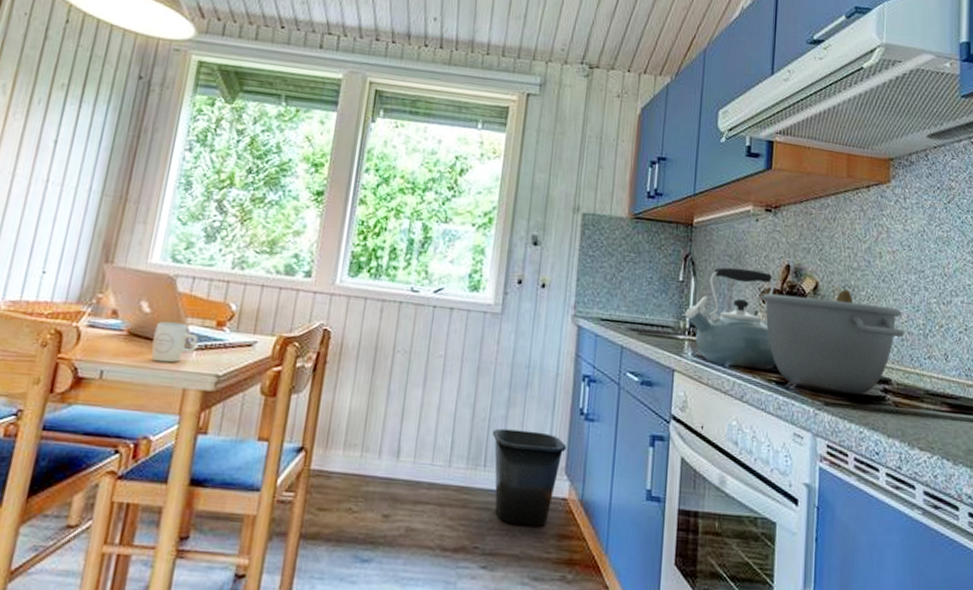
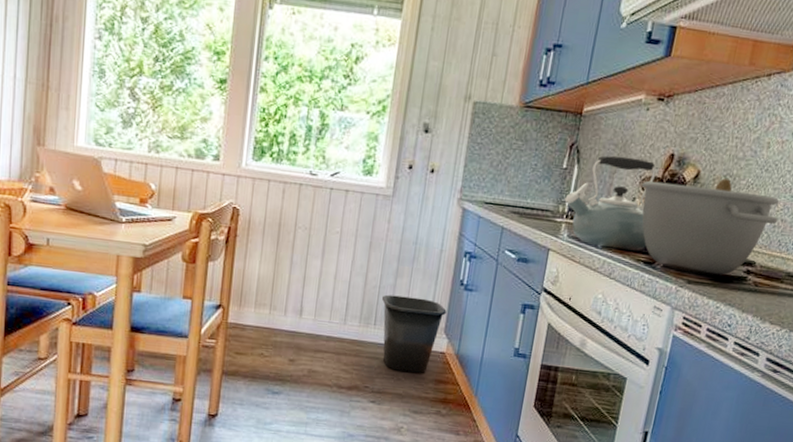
mug: present [150,321,198,363] -> none [86,198,125,234]

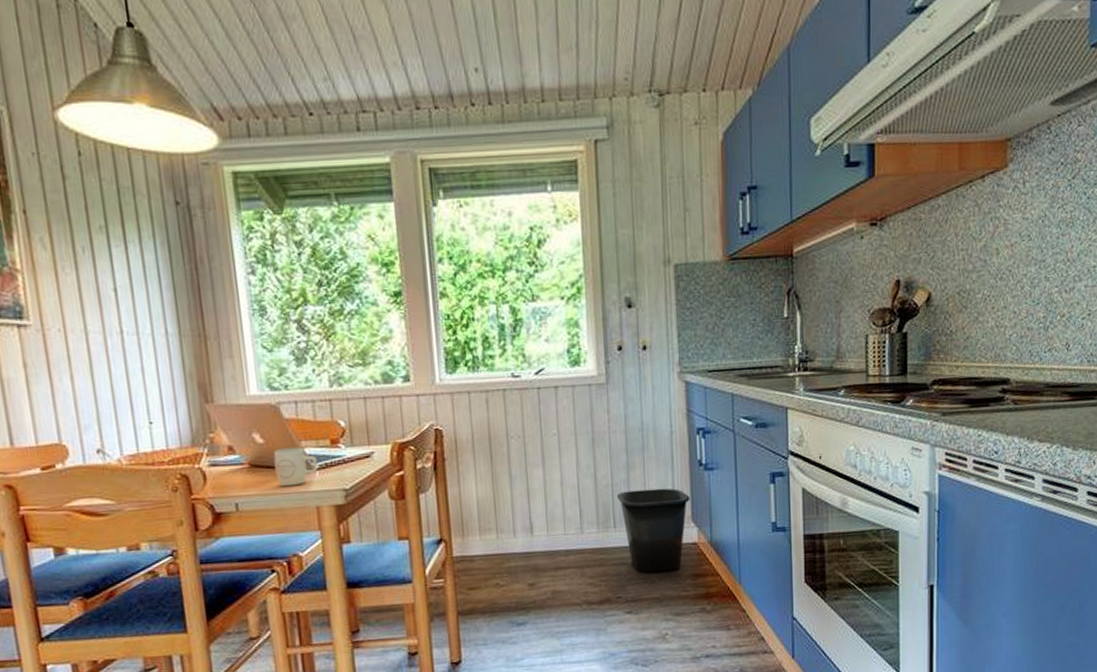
mug: none [86,198,125,234] -> present [273,446,318,487]
kettle: present [564,155,656,251] -> none [793,291,891,395]
cooking pot: present [641,178,780,276] -> none [872,295,1024,405]

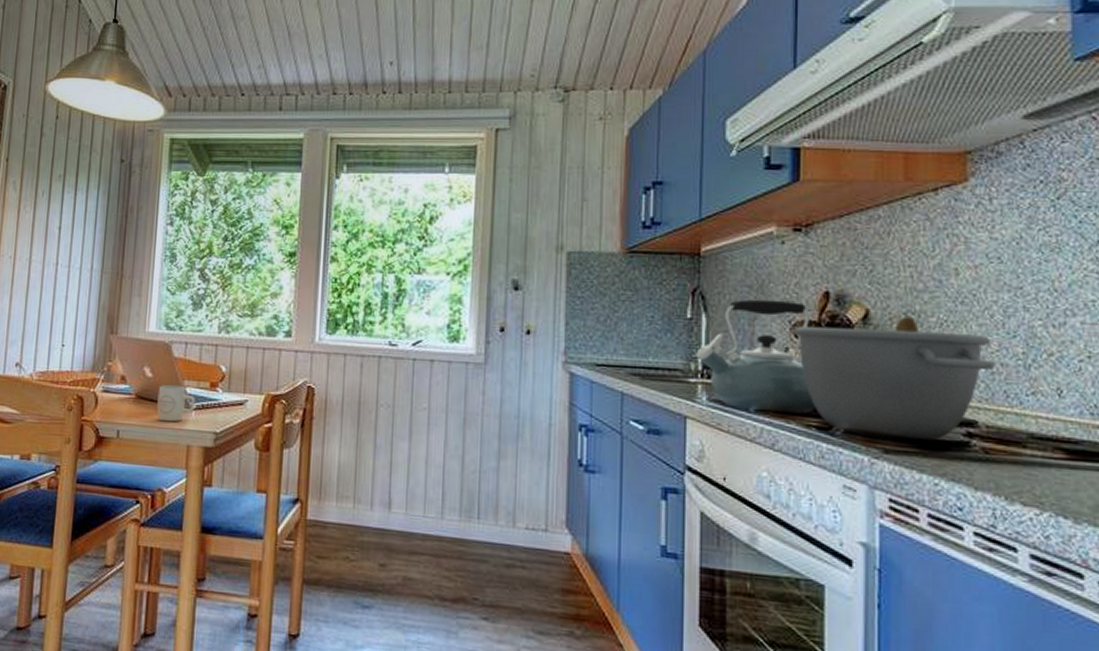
waste bin: present [616,488,690,573] -> none [483,480,565,580]
kettle: none [793,291,891,395] -> present [696,299,816,414]
cooking pot: none [872,295,1024,405] -> present [793,317,996,442]

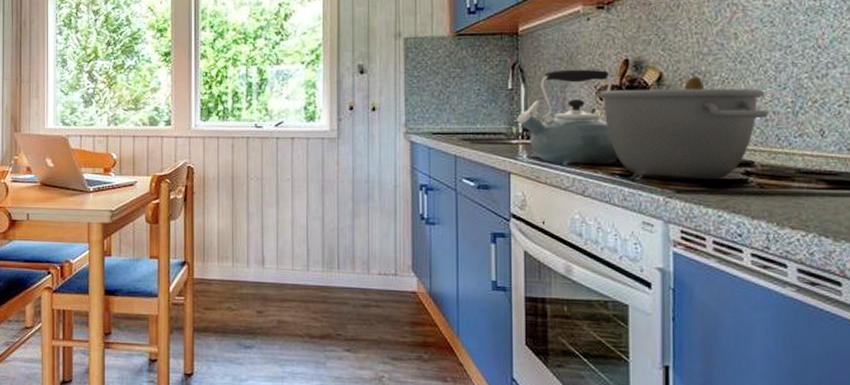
mug: present [156,384,195,422] -> none [60,172,92,204]

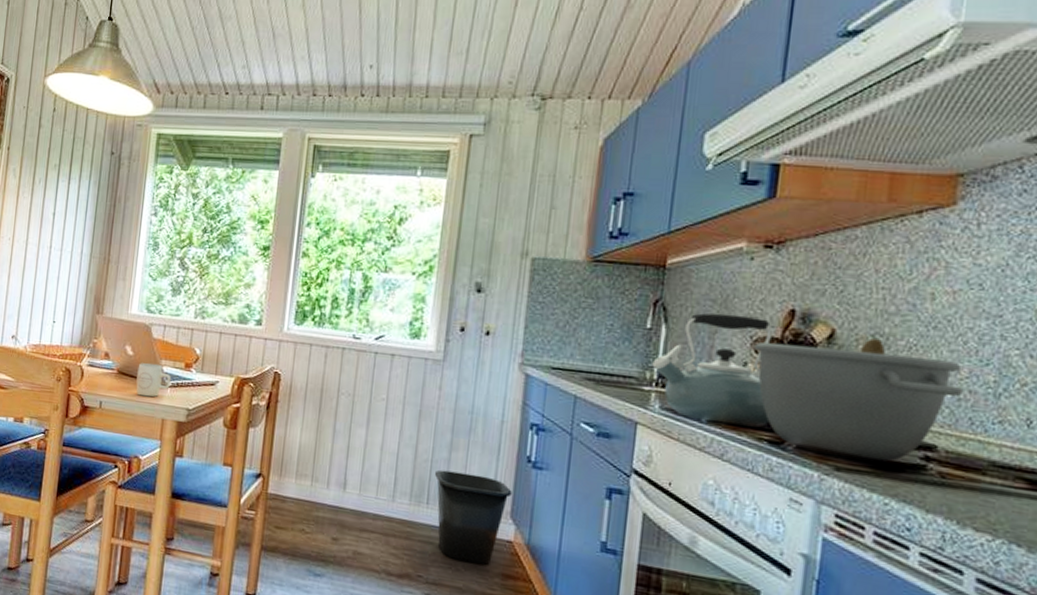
mug: none [60,172,92,204] -> present [136,363,171,397]
waste bin: none [341,236,411,316] -> present [434,469,512,565]

